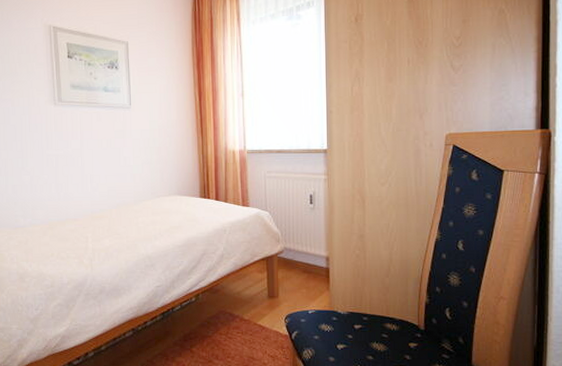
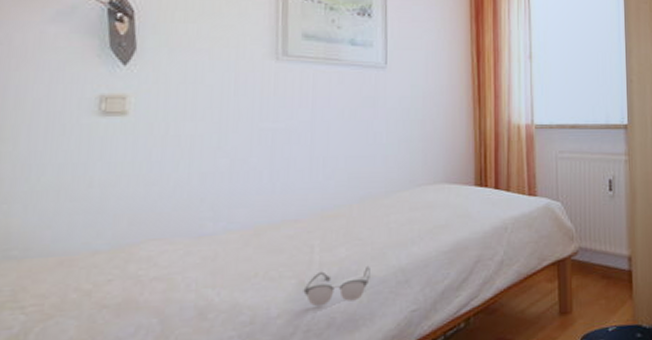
eyeglasses: none [83,253,127,279] -> present [303,265,370,307]

